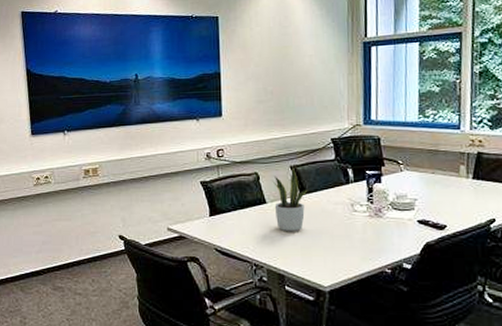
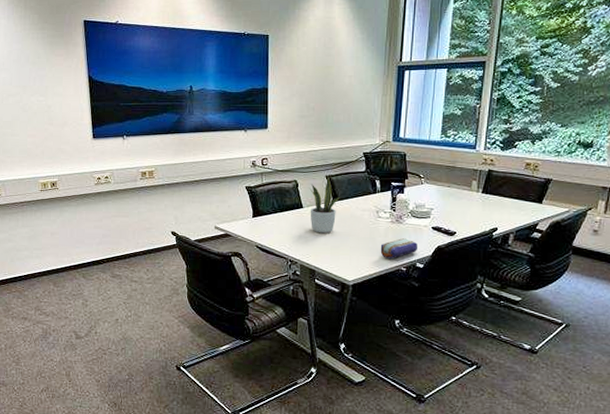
pencil case: none [358,235,402,260] -> present [380,238,417,260]

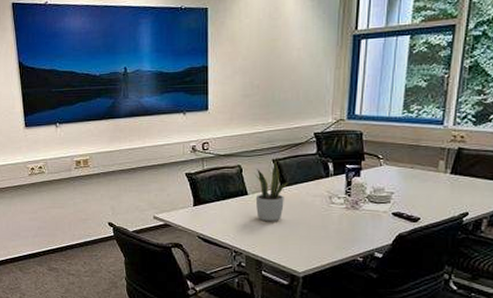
pencil case: present [380,238,417,260] -> none [333,226,376,249]

